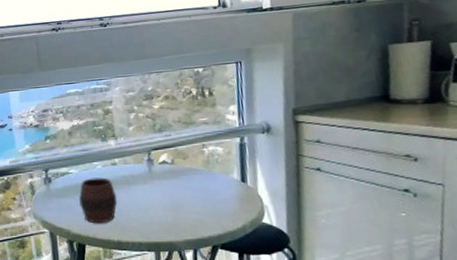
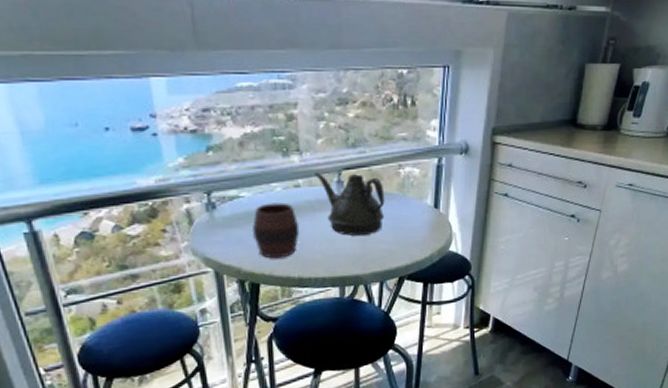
teapot: none [128,153,192,206] -> present [315,172,385,236]

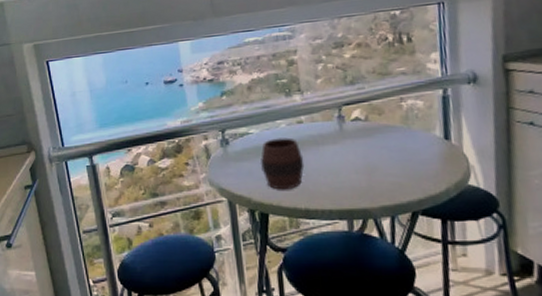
teapot: present [315,172,385,236] -> none [316,109,389,168]

